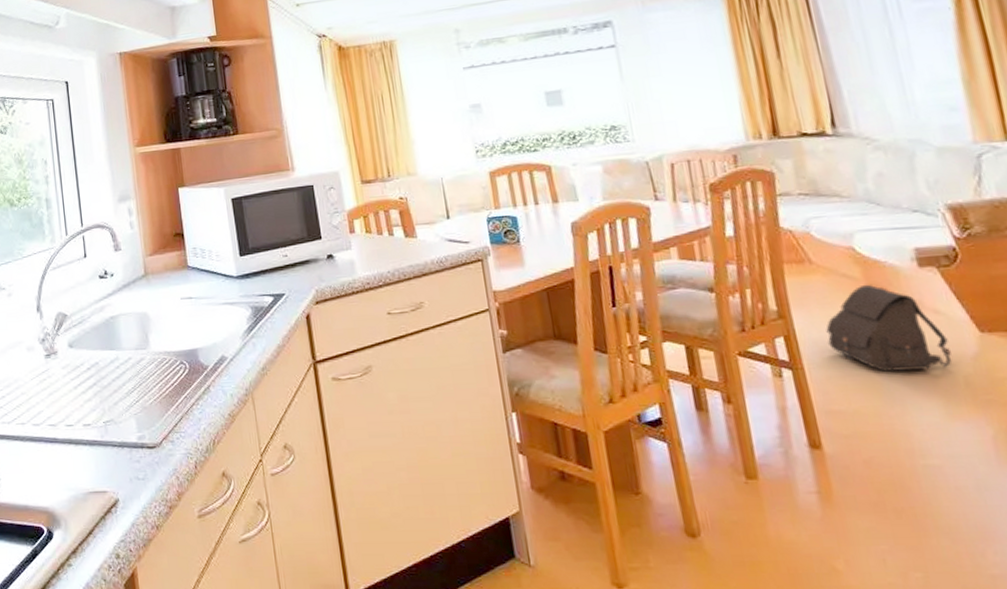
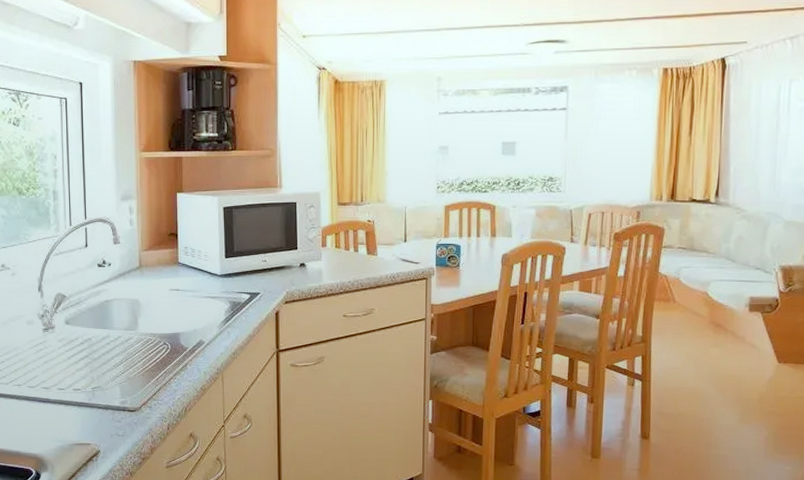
satchel: present [826,284,953,372] -> none [672,321,756,387]

